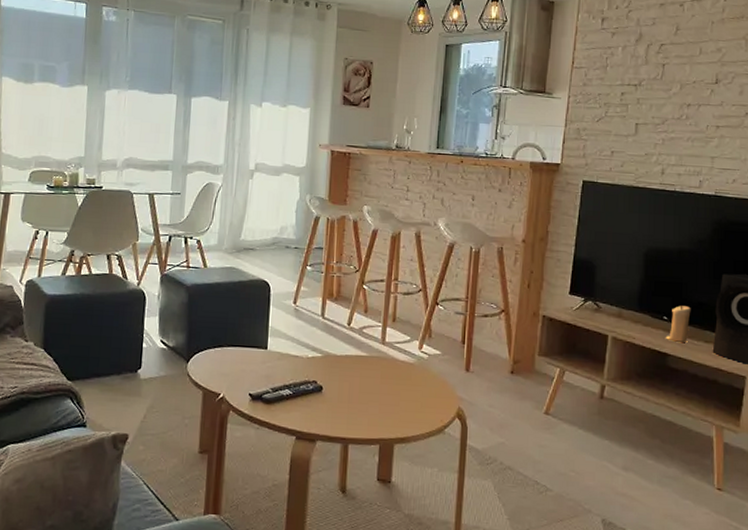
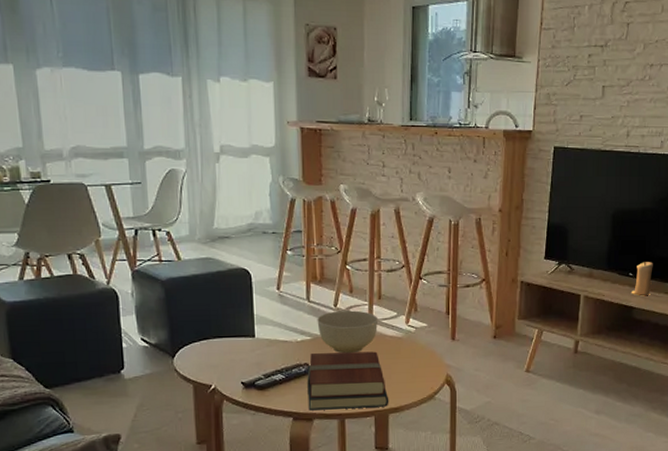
books: none [312,371,396,436] -> present [307,351,389,411]
bowl: none [329,330,391,375] -> present [317,310,379,354]

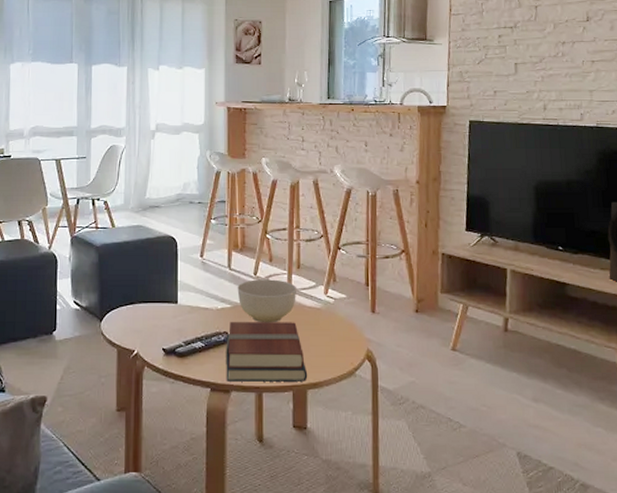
candle: present [630,261,653,295] -> none [562,234,585,271]

